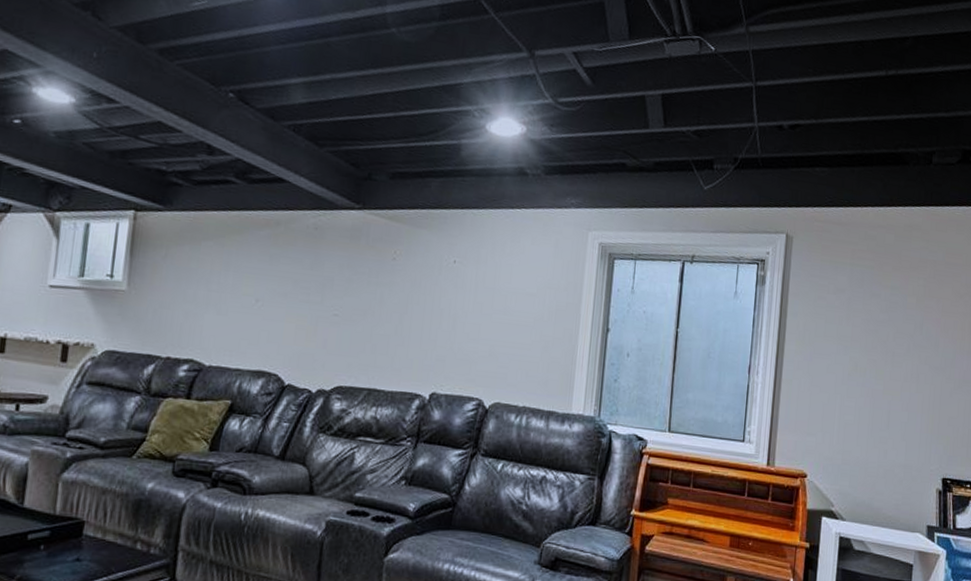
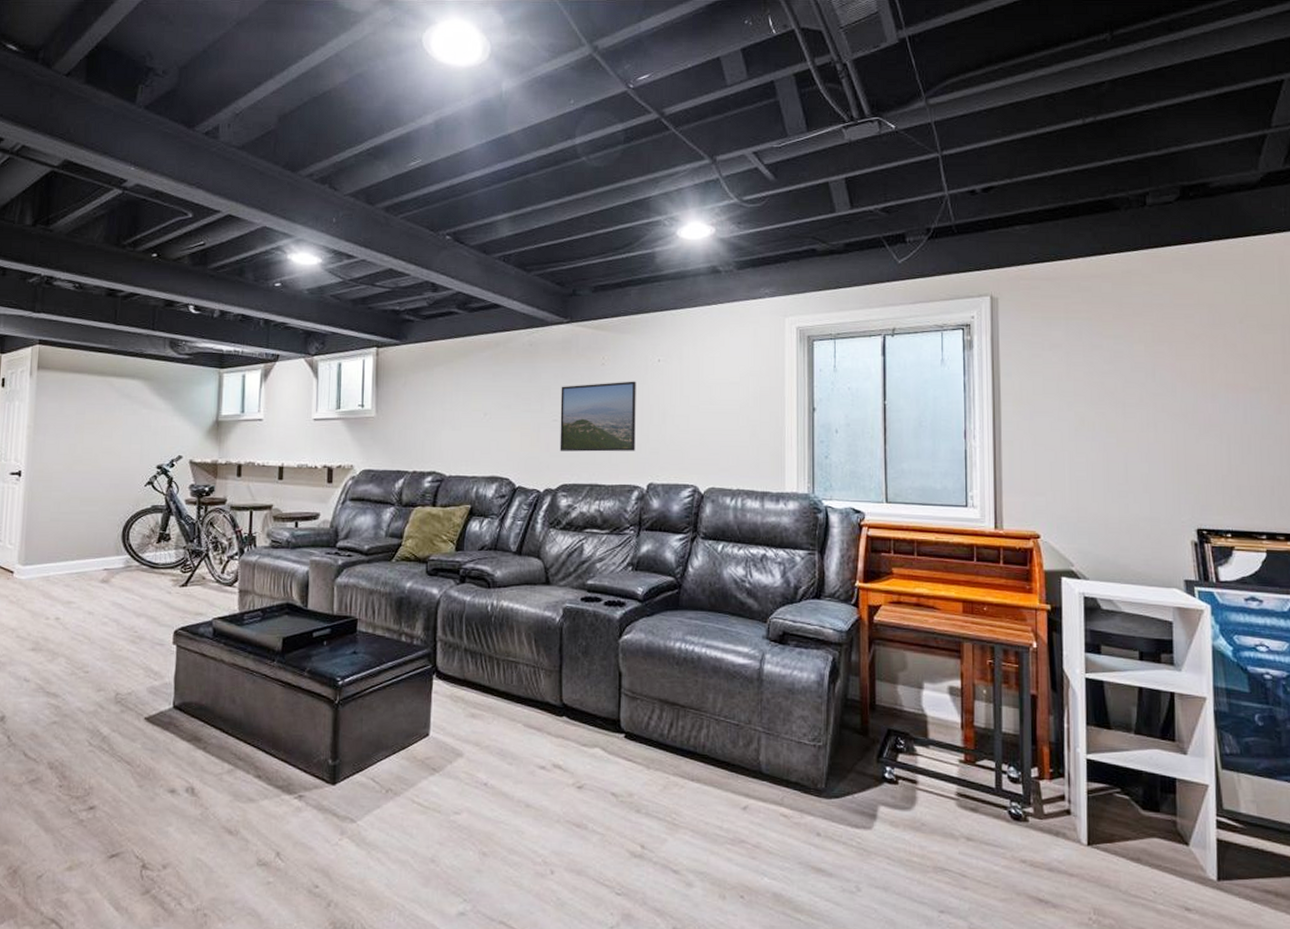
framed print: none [338,278,428,357] -> present [560,381,636,452]

